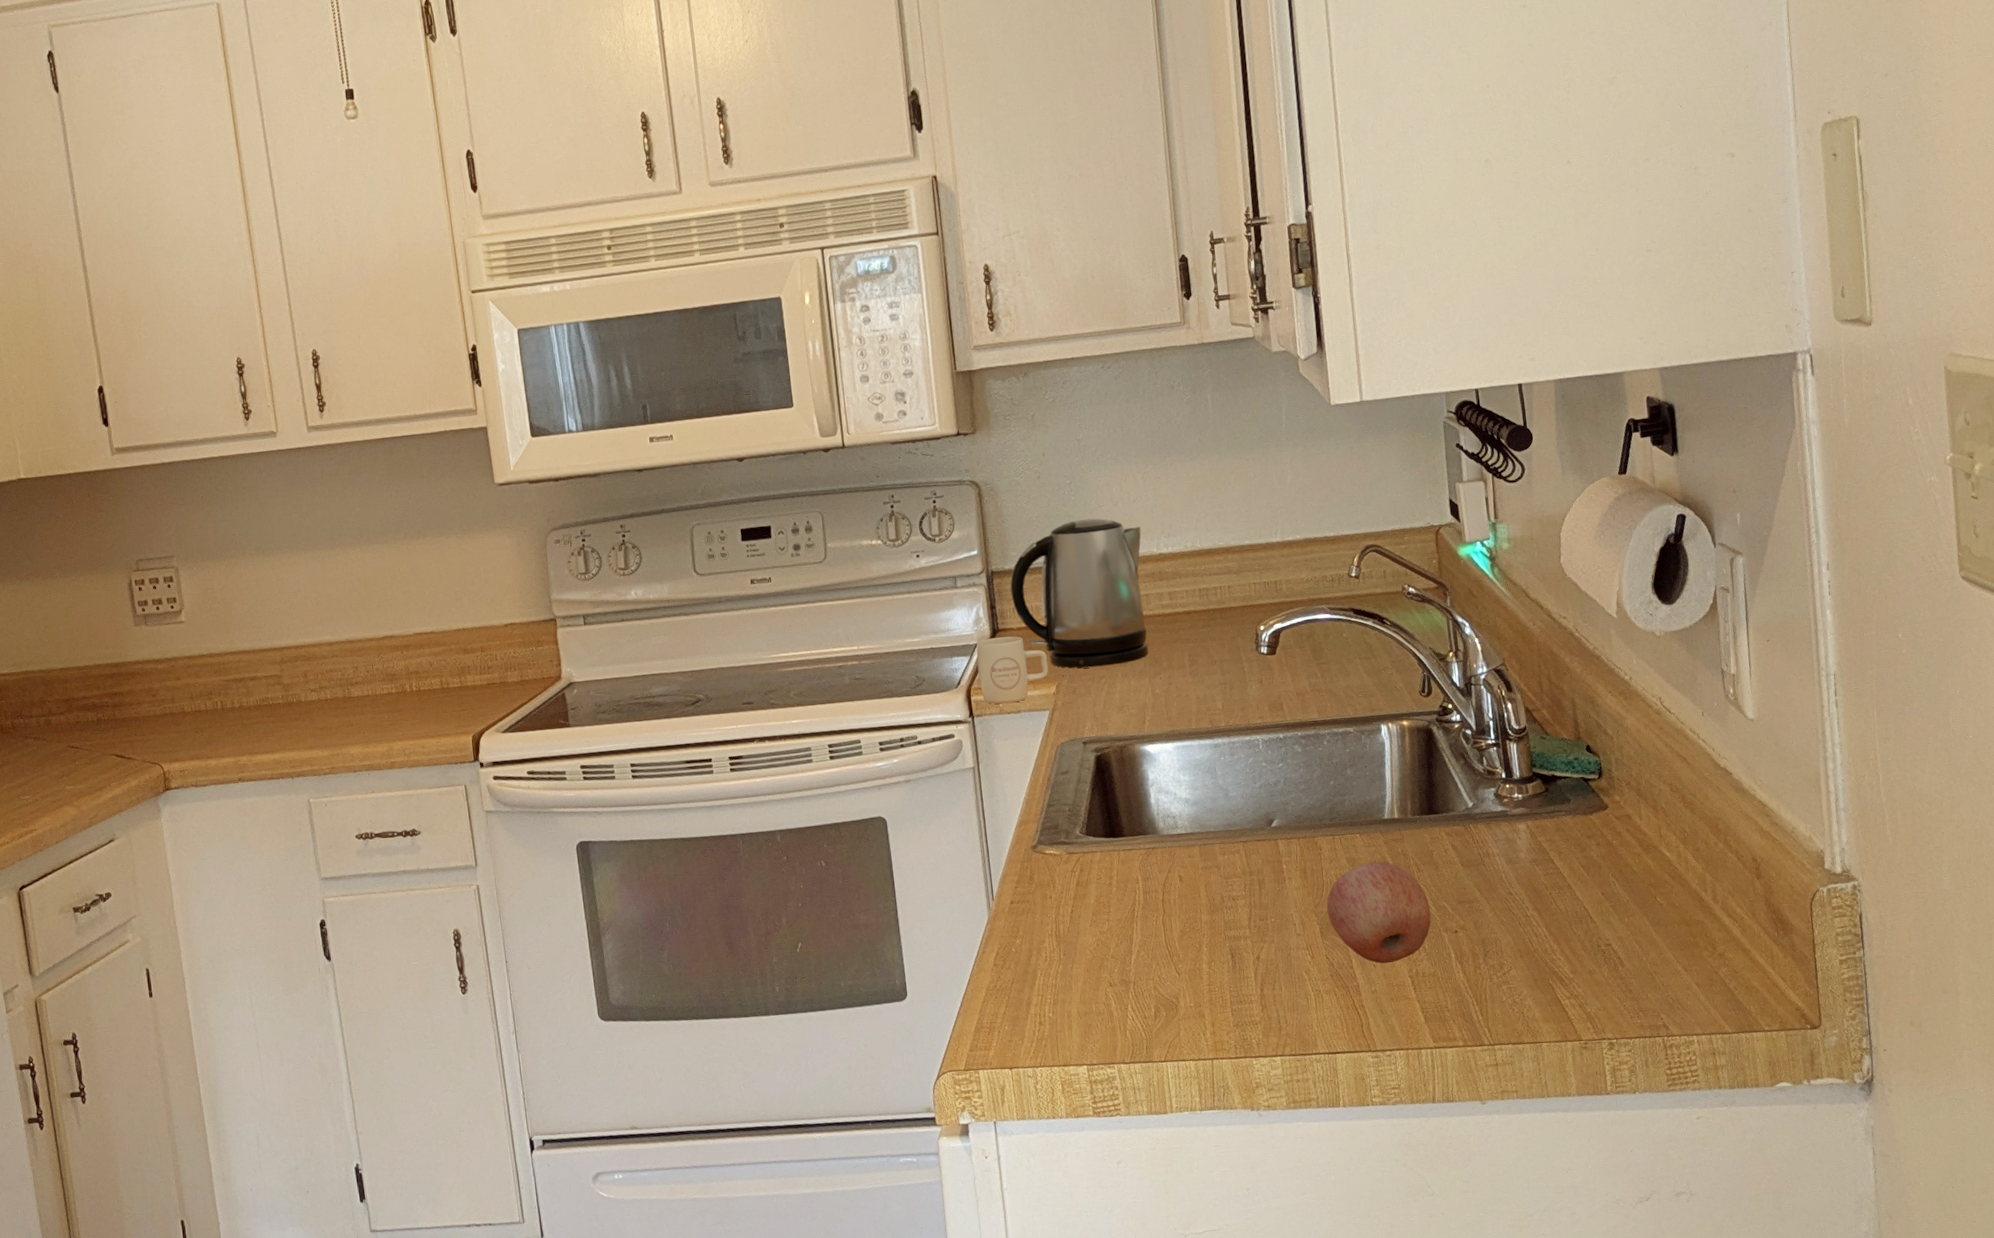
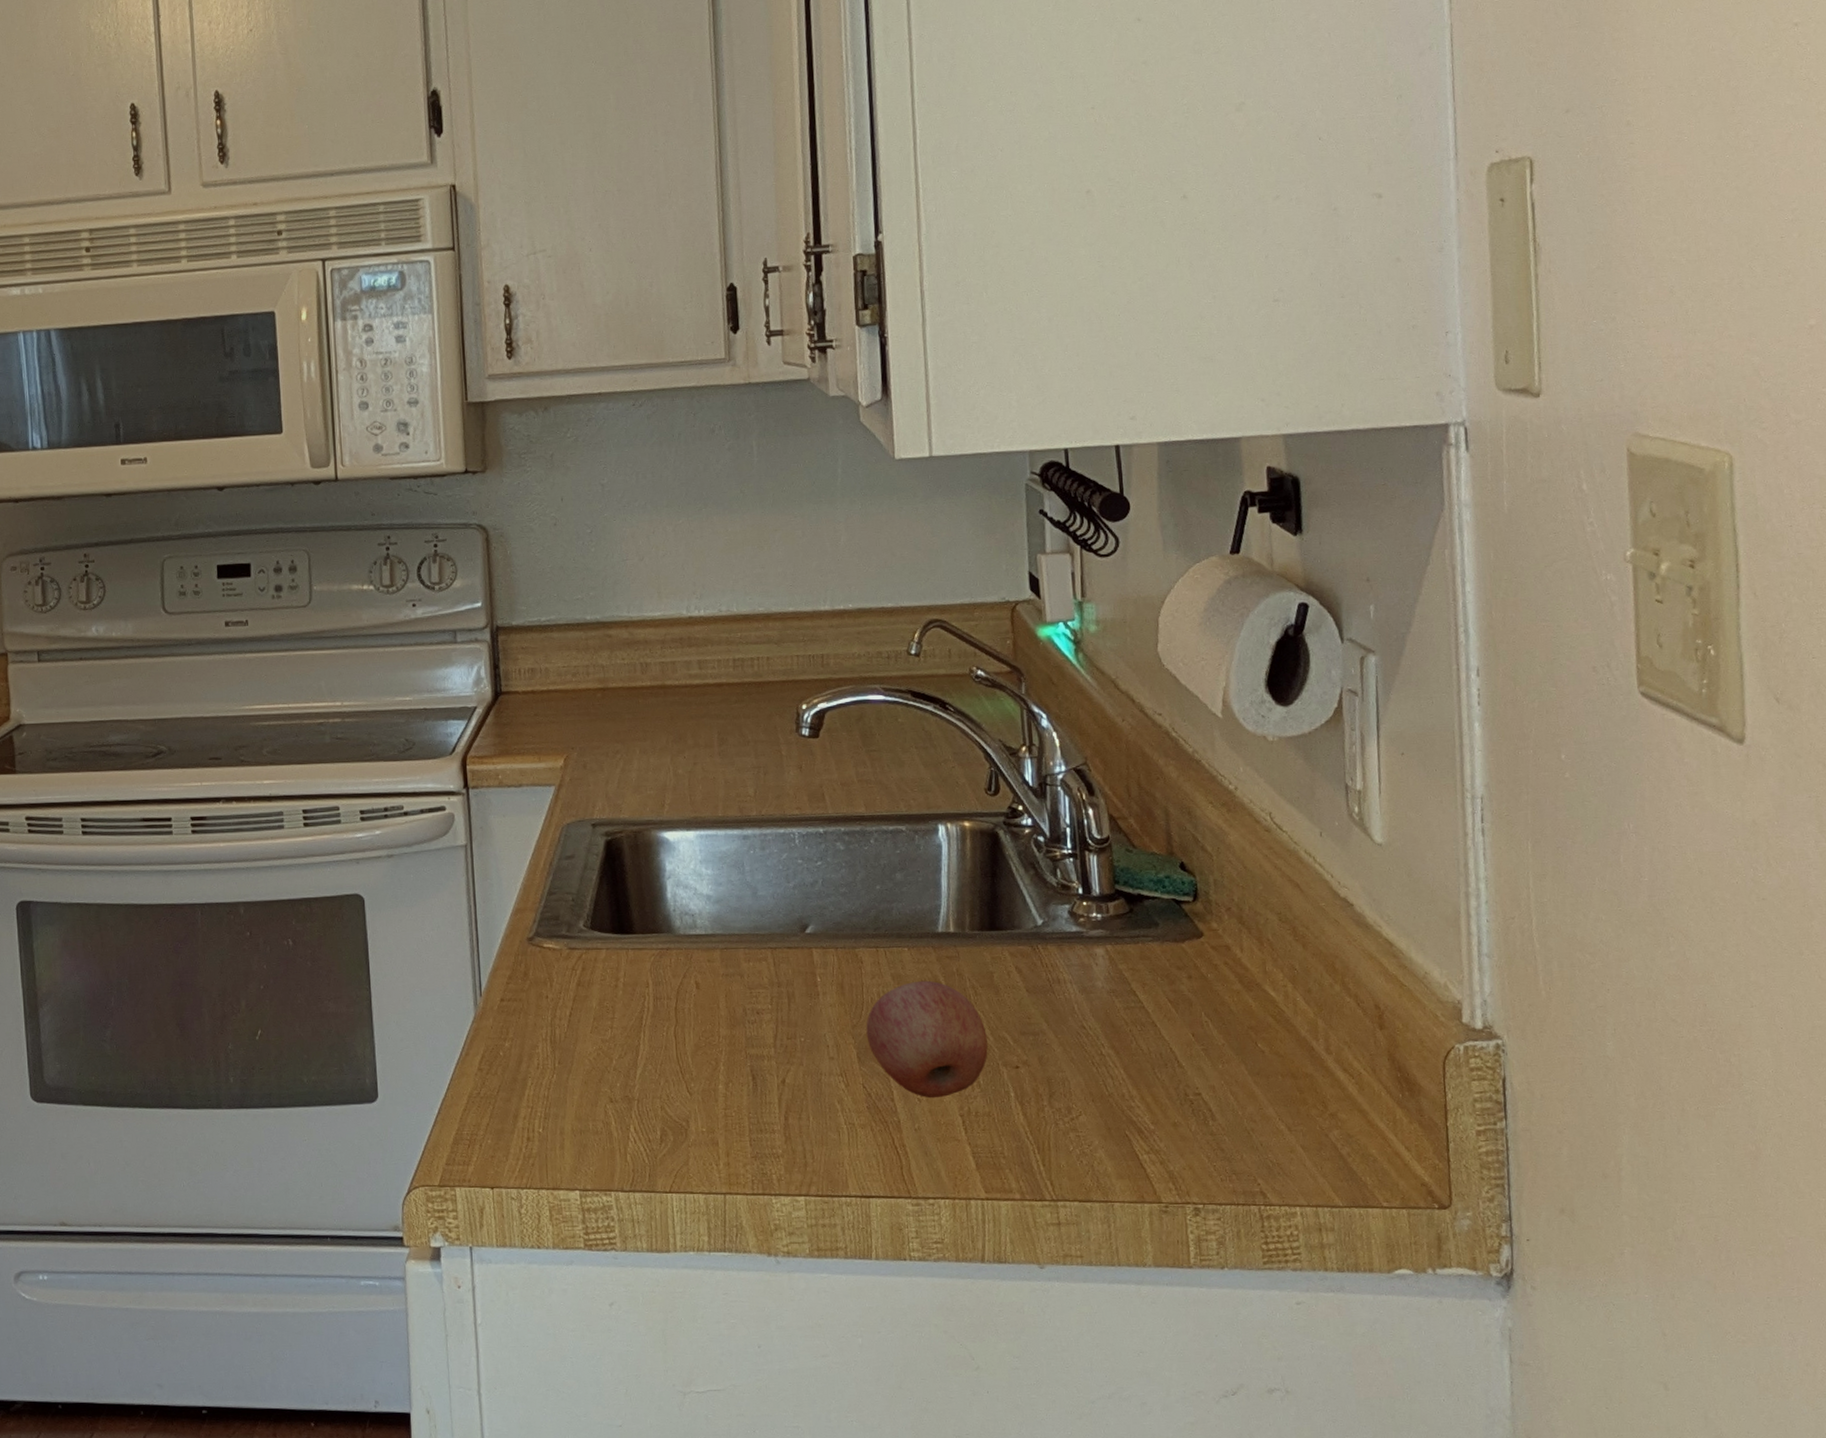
mug: present [976,636,1049,704] -> none [475,700,557,776]
kettle: present [1010,518,1149,669] -> none [516,573,672,742]

